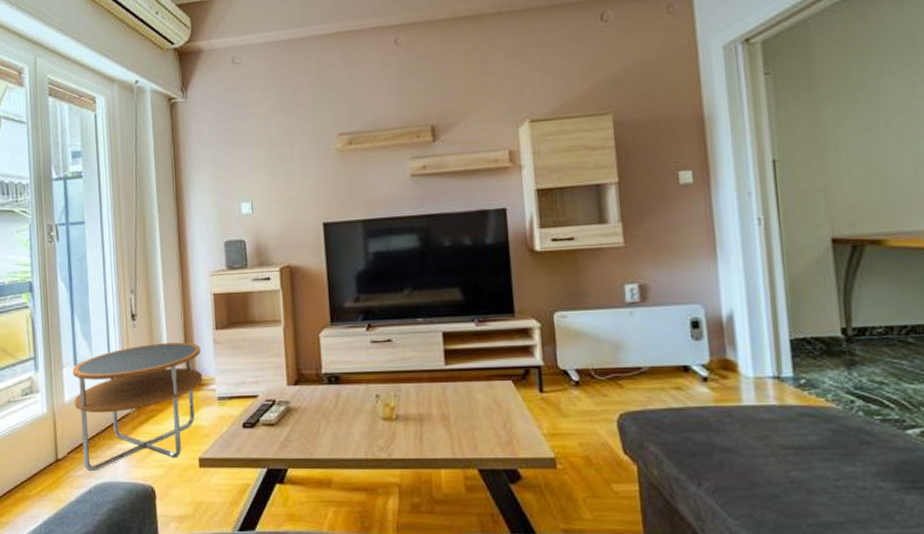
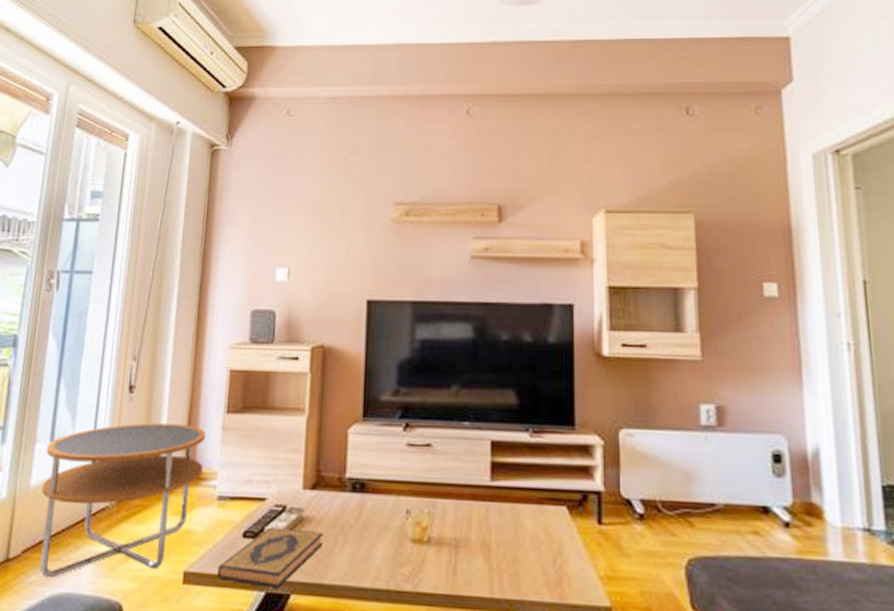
hardback book: none [226,417,310,465] -> present [217,527,324,588]

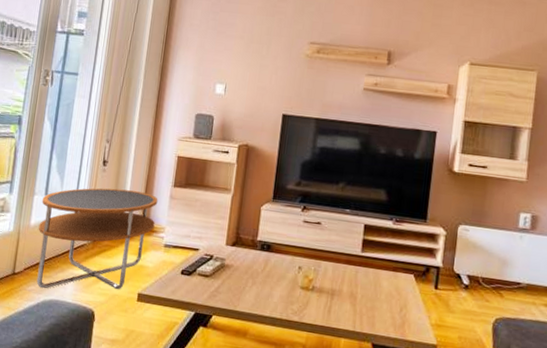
hardback book: present [217,527,324,588] -> none [161,269,238,310]

